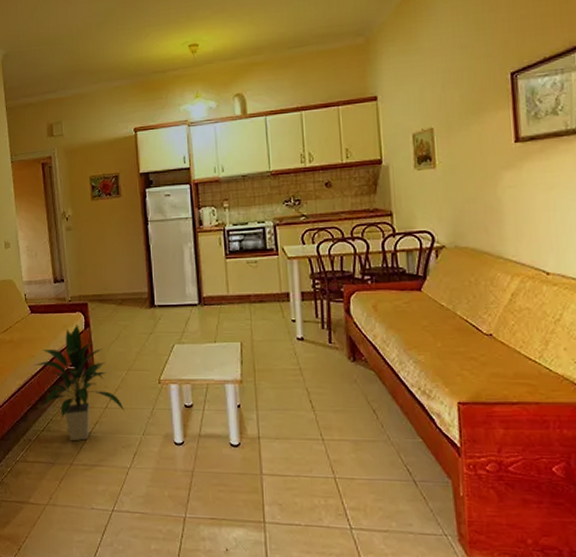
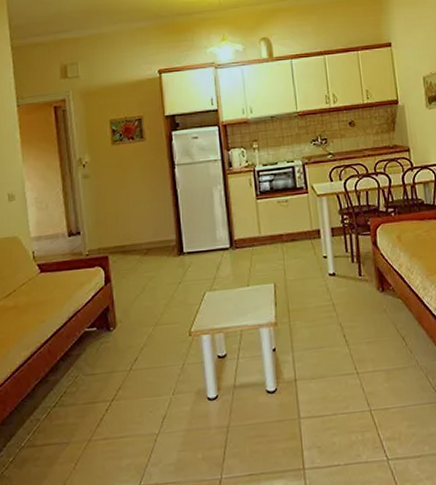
indoor plant: present [34,323,125,442] -> none [44,279,152,414]

